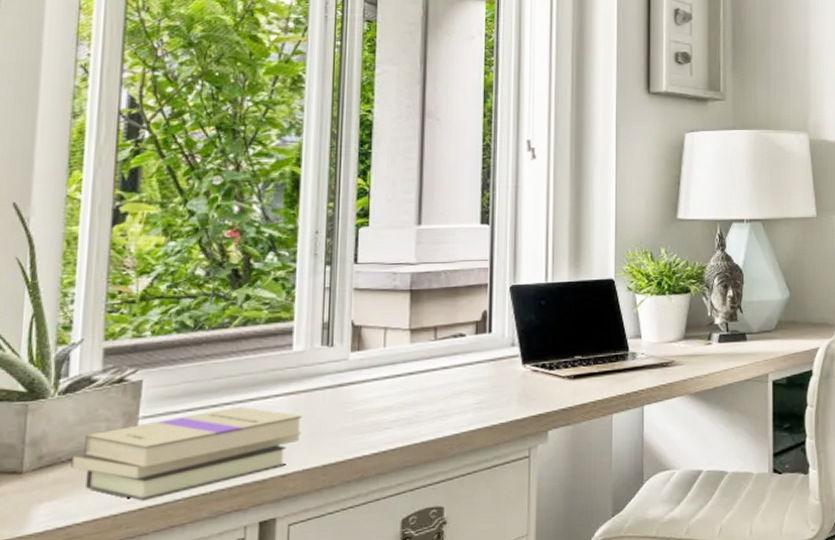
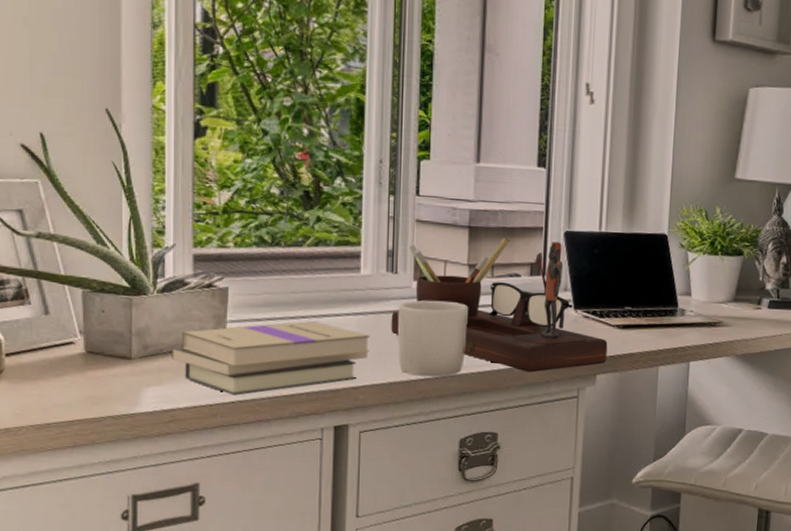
desk organizer: none [325,297,559,437] -> present [391,237,608,373]
mug: none [333,370,410,455] -> present [398,300,468,378]

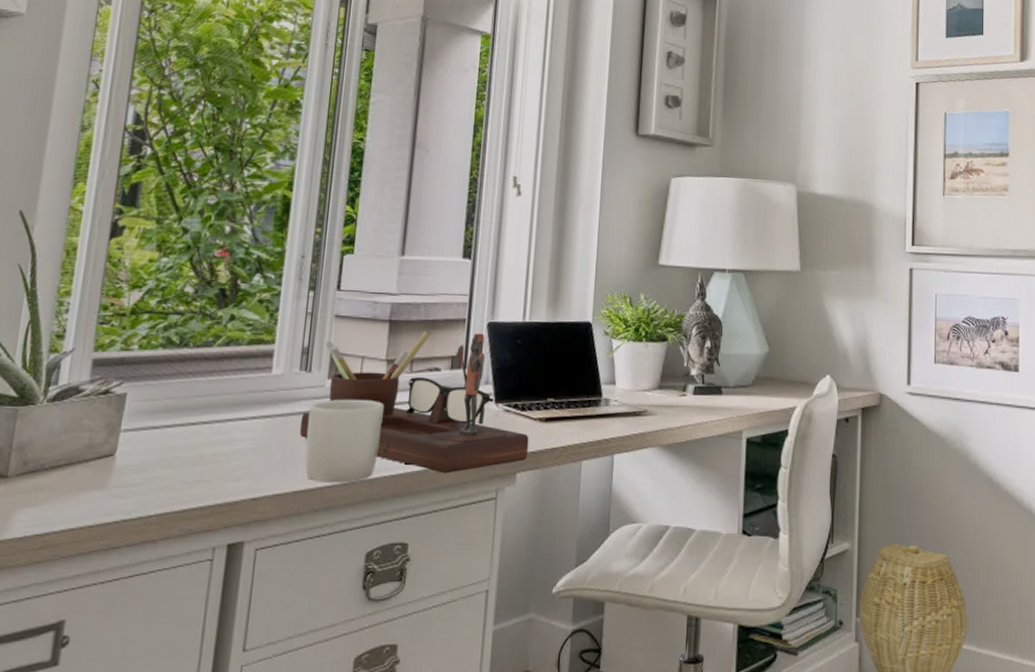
books: present [171,320,371,396] -> none [53,426,277,514]

